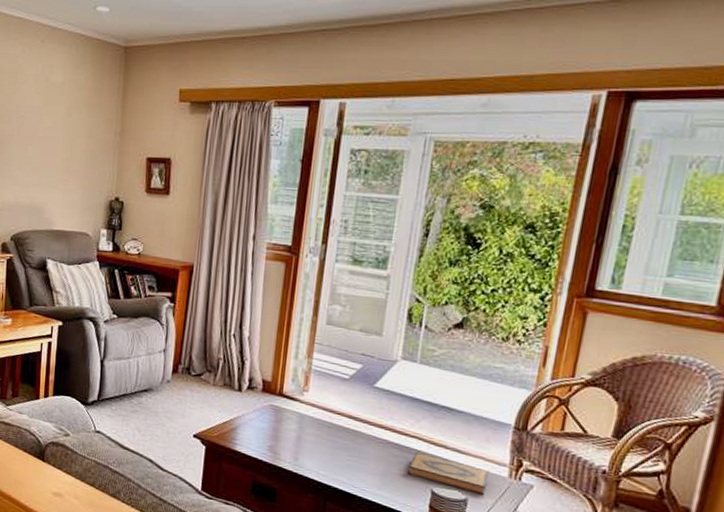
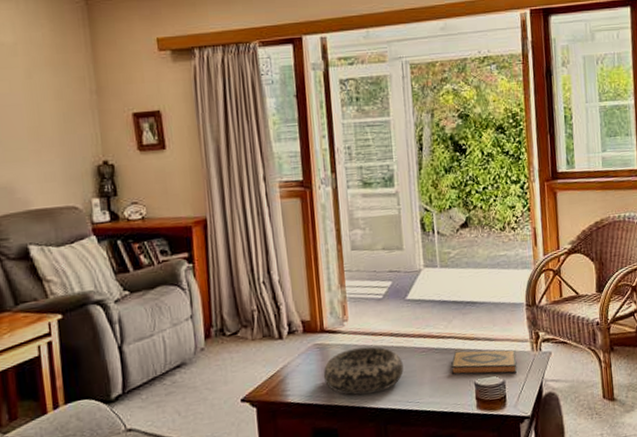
decorative bowl: none [273,419,357,468] -> present [323,346,404,395]

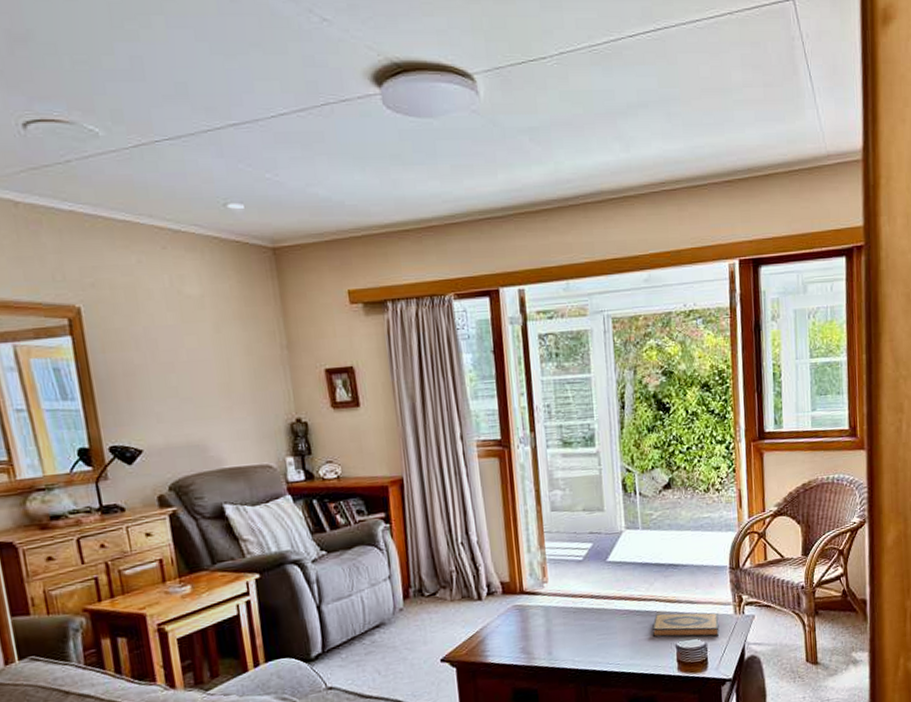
decorative bowl: present [323,346,404,395] -> none [523,608,604,657]

